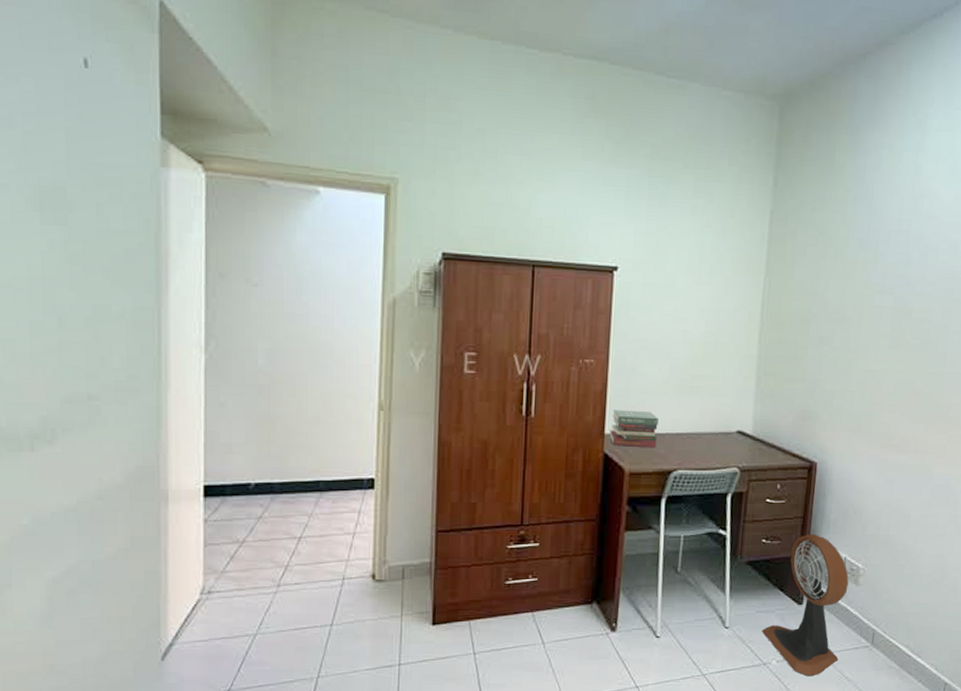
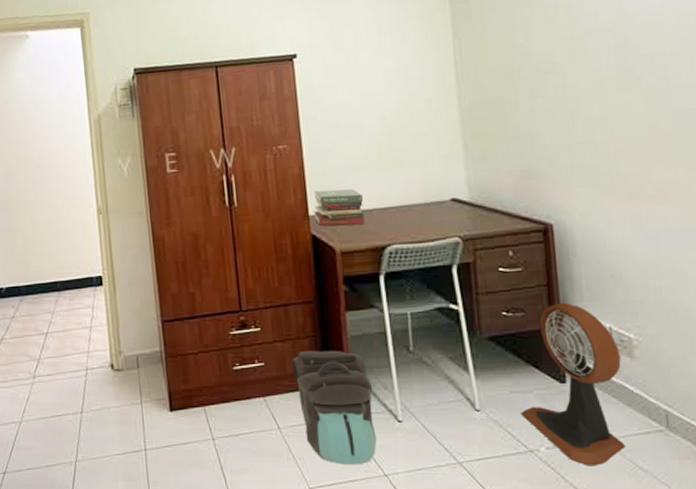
backpack: none [565,567,639,678] -> present [291,350,377,466]

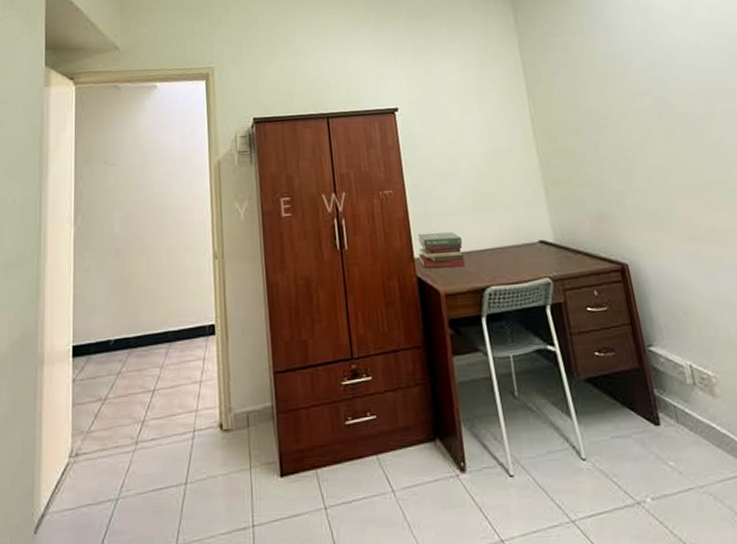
backpack: present [291,350,377,466] -> none [403,398,491,532]
electric fan: present [520,302,626,466] -> none [623,341,723,517]

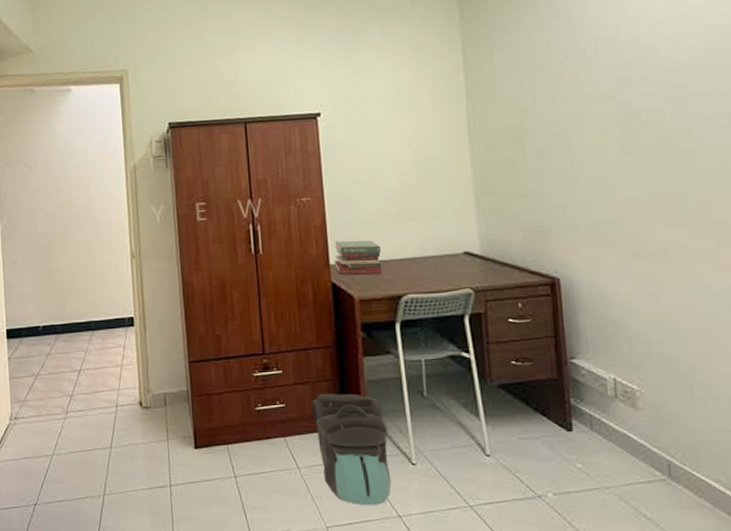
backpack: none [403,398,491,532] -> present [311,393,392,506]

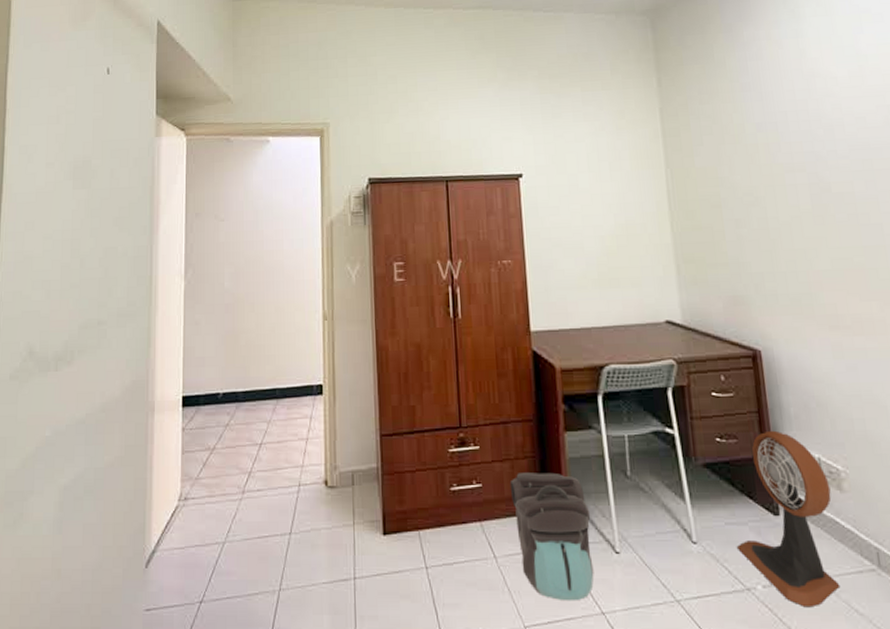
books: present [334,240,382,275] -> none [535,306,584,344]
electric fan: none [528,353,630,513] -> present [736,430,841,608]

